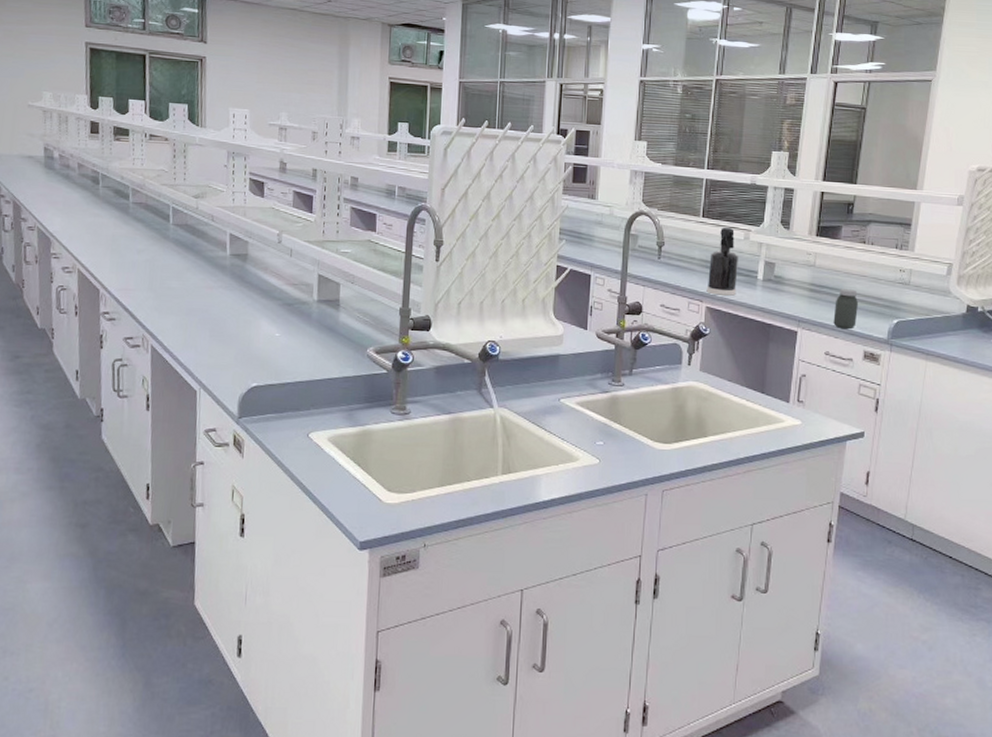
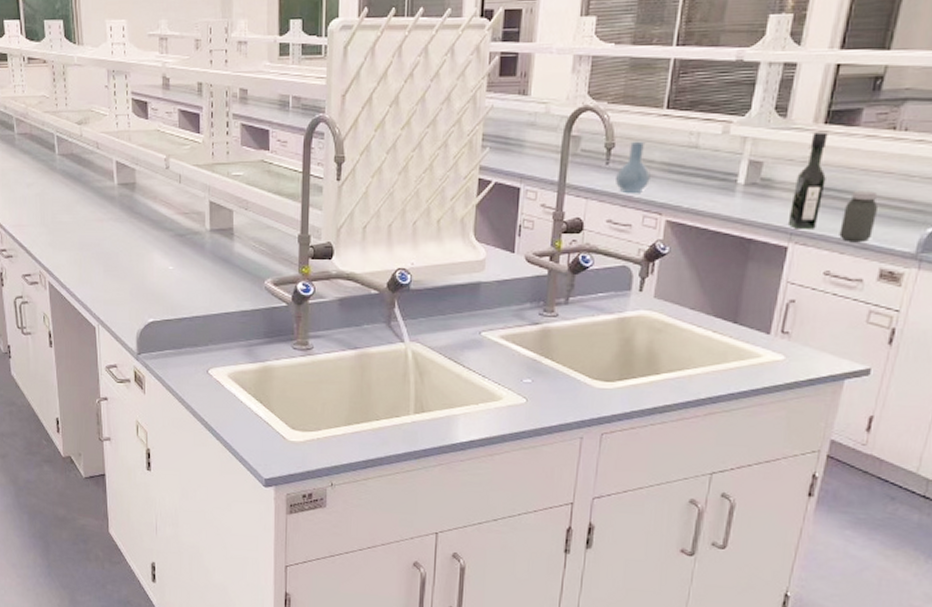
flask: none [666,241,693,283] -> present [616,141,651,193]
spray bottle: present [706,228,739,297] -> none [667,120,714,207]
bottle: none [796,242,820,318] -> present [787,132,828,229]

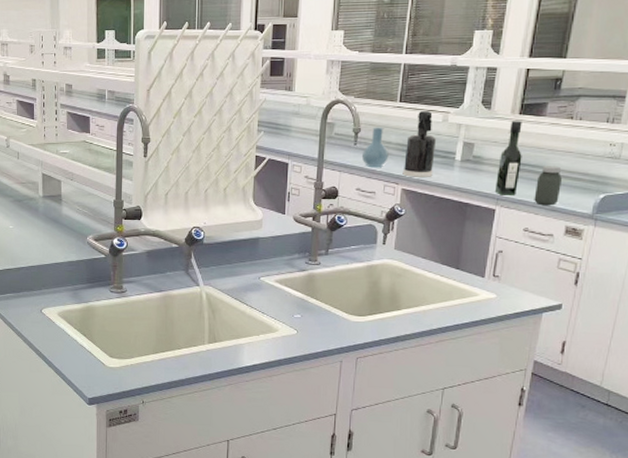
spray bottle: none [667,120,714,207] -> present [402,111,437,178]

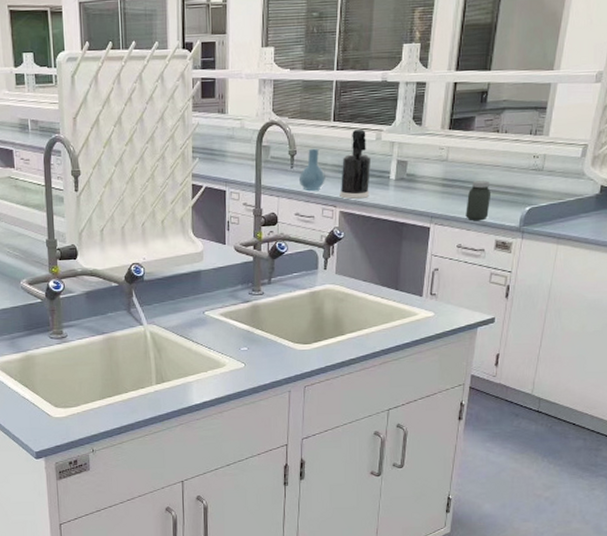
bottle: present [494,121,522,195] -> none [428,136,453,213]

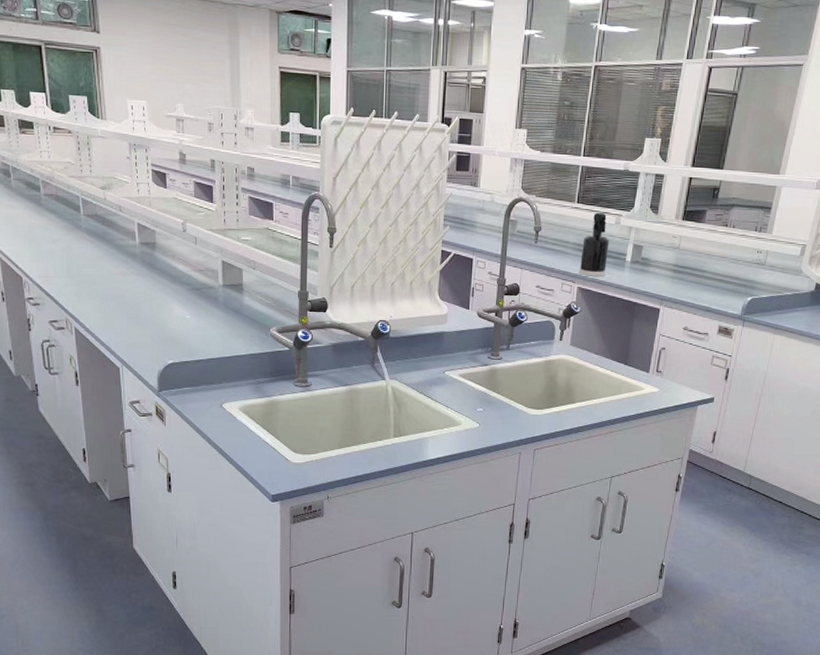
flask: present [299,148,325,191] -> none [542,226,567,265]
jar: present [466,180,490,221] -> none [693,269,717,307]

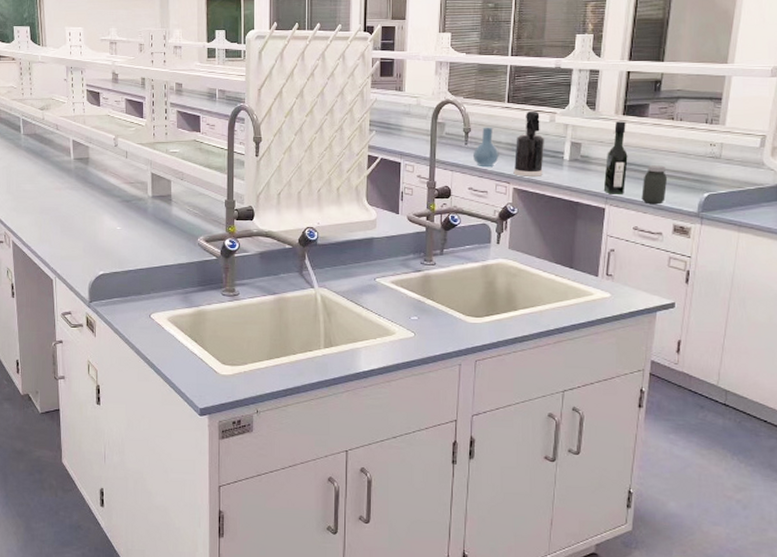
flask: none [542,226,567,265] -> present [473,127,499,166]
bottle: none [659,226,685,296] -> present [603,121,628,194]
jar: none [693,269,717,307] -> present [641,165,667,205]

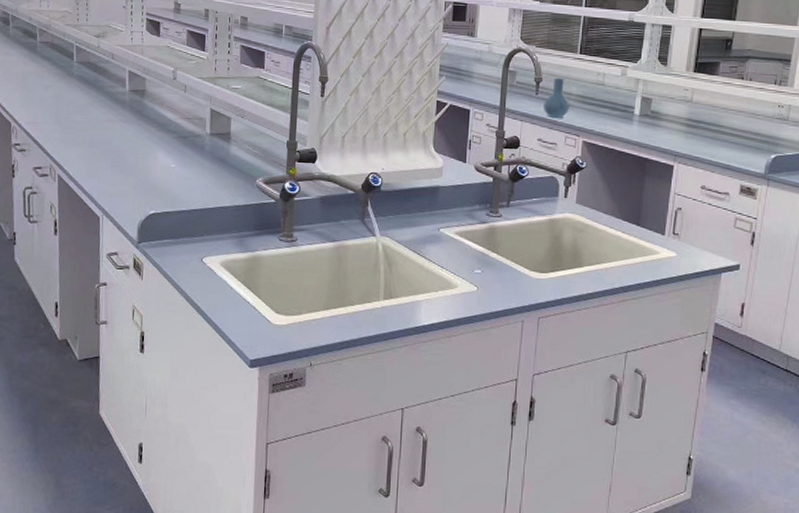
spray bottle: present [513,112,545,178] -> none [583,64,616,132]
bottle: present [603,121,628,194] -> none [672,78,697,152]
jar: present [641,165,667,205] -> none [710,124,735,164]

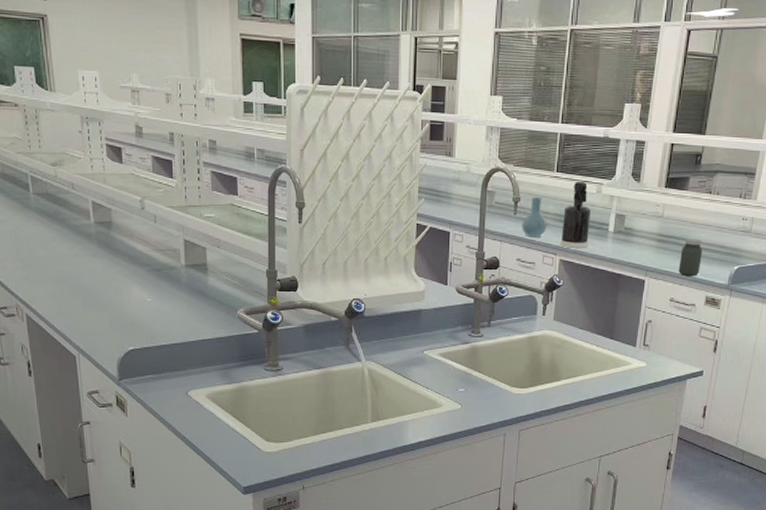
spray bottle: none [583,64,616,132] -> present [560,182,592,249]
jar: none [710,124,735,164] -> present [678,238,702,277]

